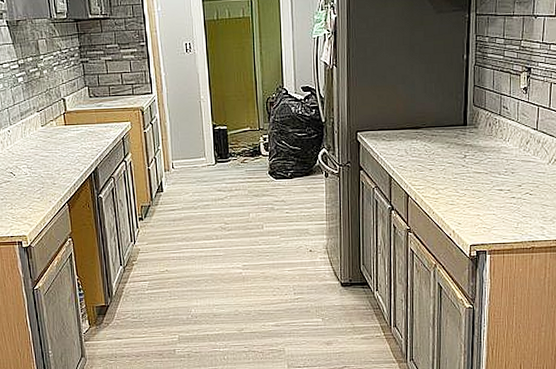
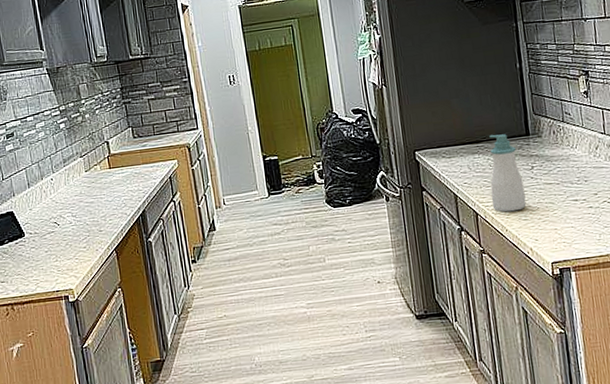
soap bottle: none [423,122,455,196] -> present [489,134,527,212]

